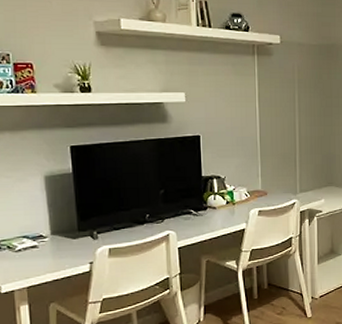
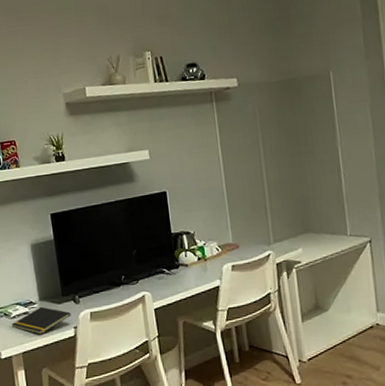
notepad: none [16,240,87,270] -> present [11,306,71,335]

